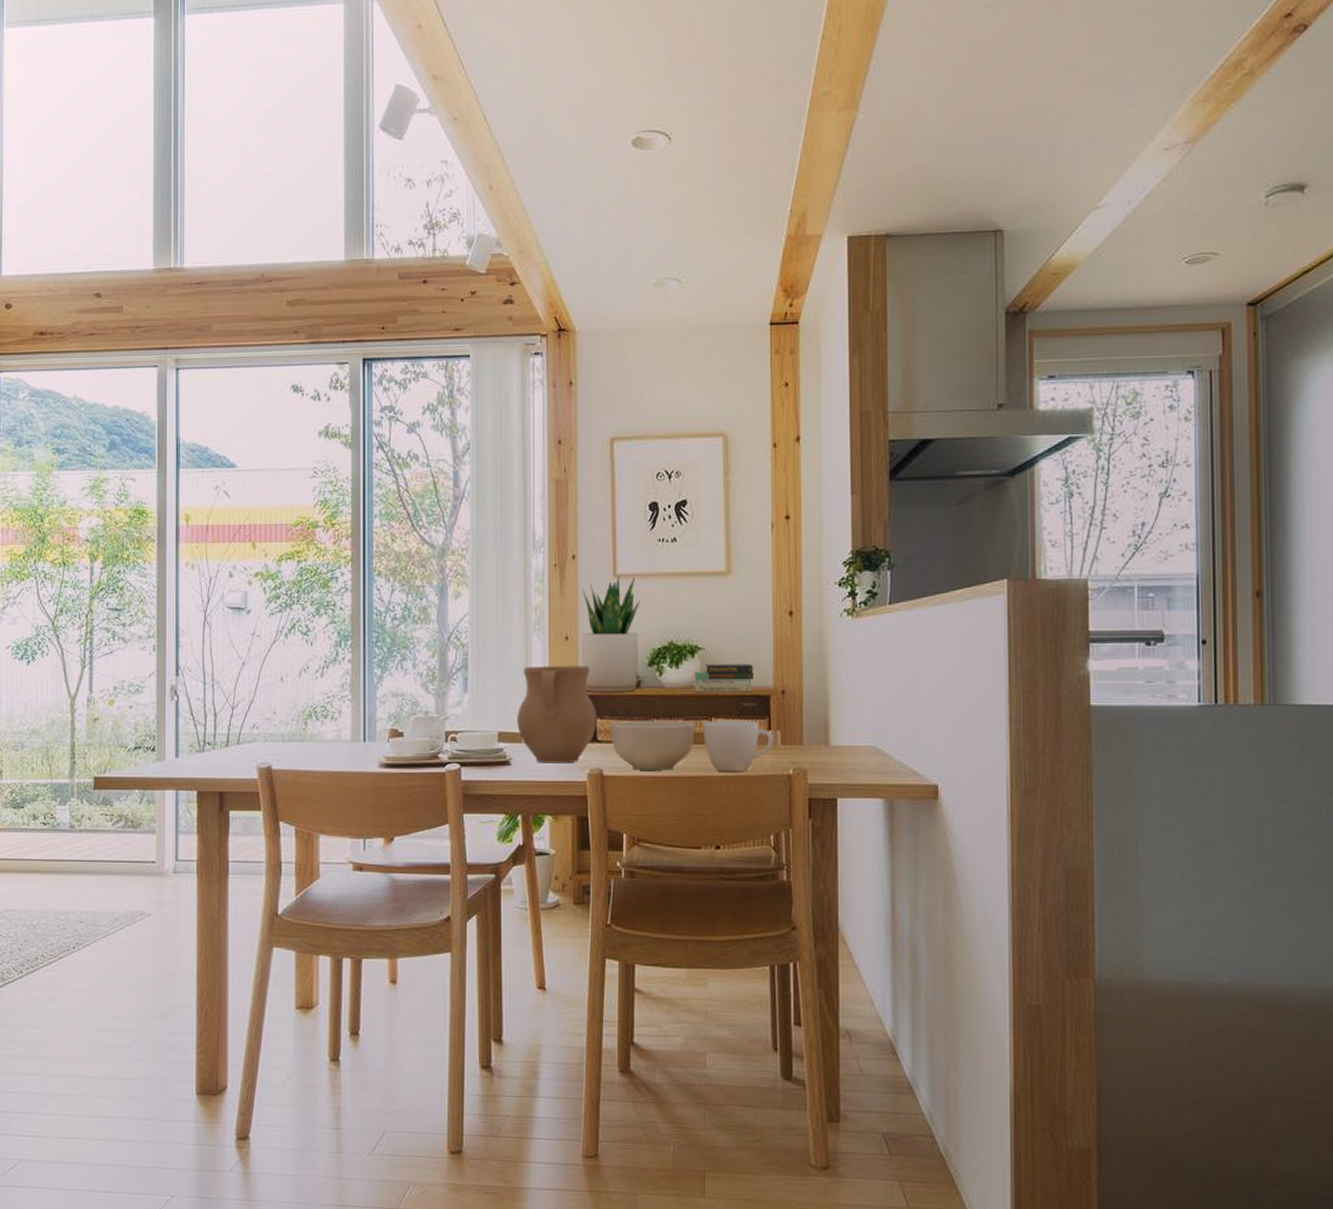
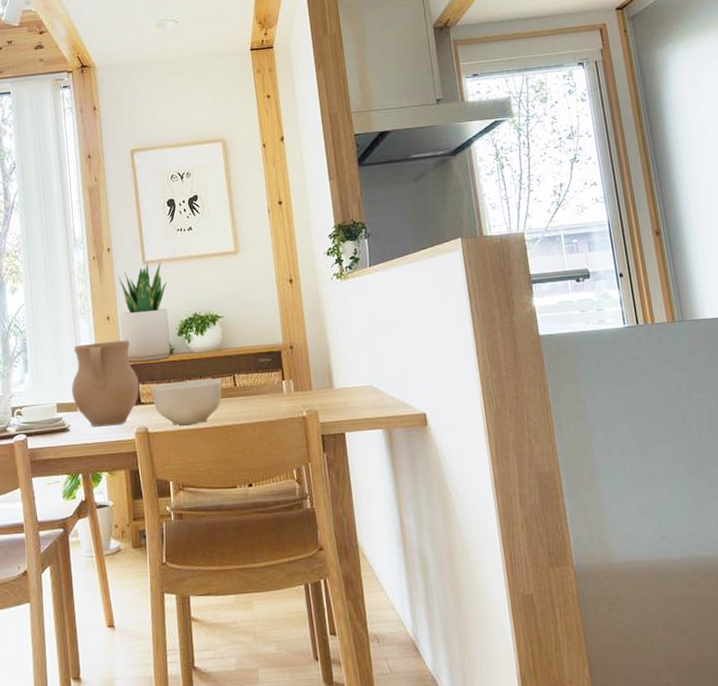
books: present [691,663,753,693] -> none [215,325,266,354]
cup: present [703,720,774,773] -> none [227,373,288,420]

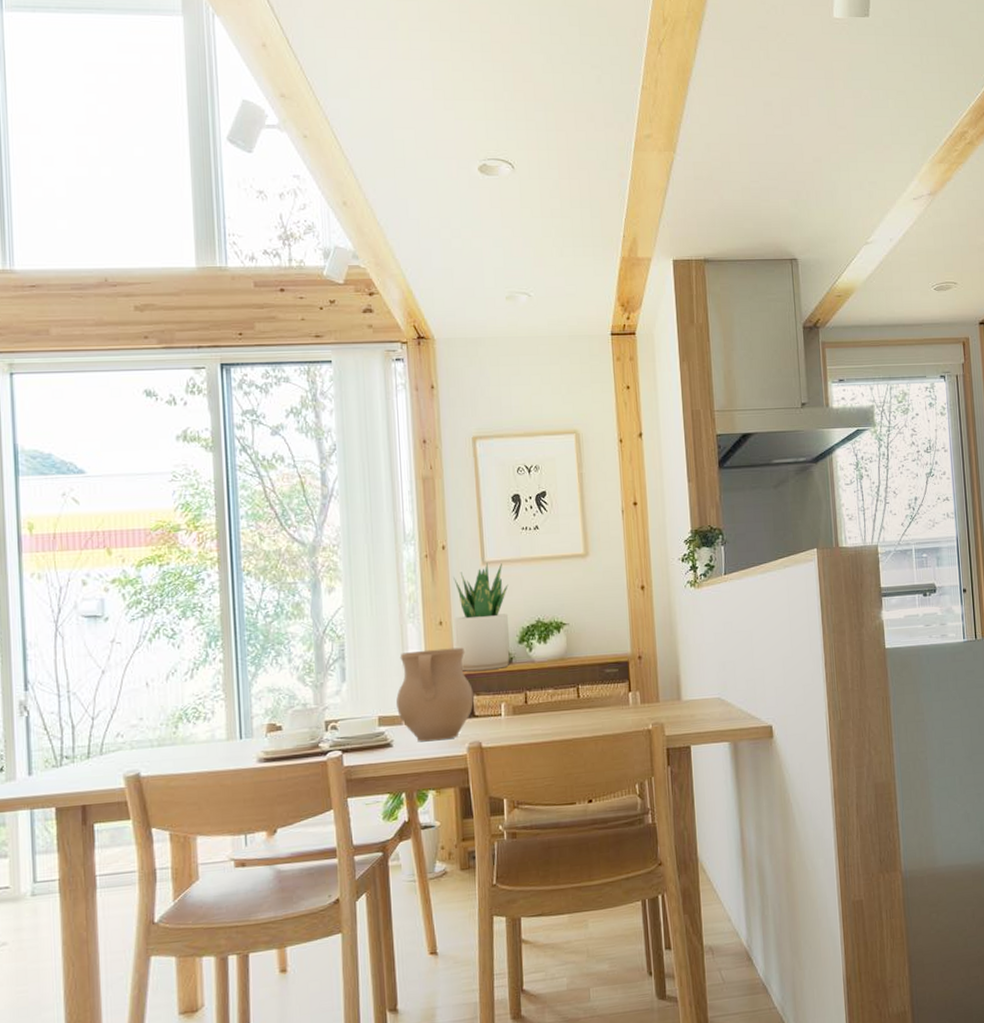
bowl: present [150,379,222,425] -> none [485,690,565,739]

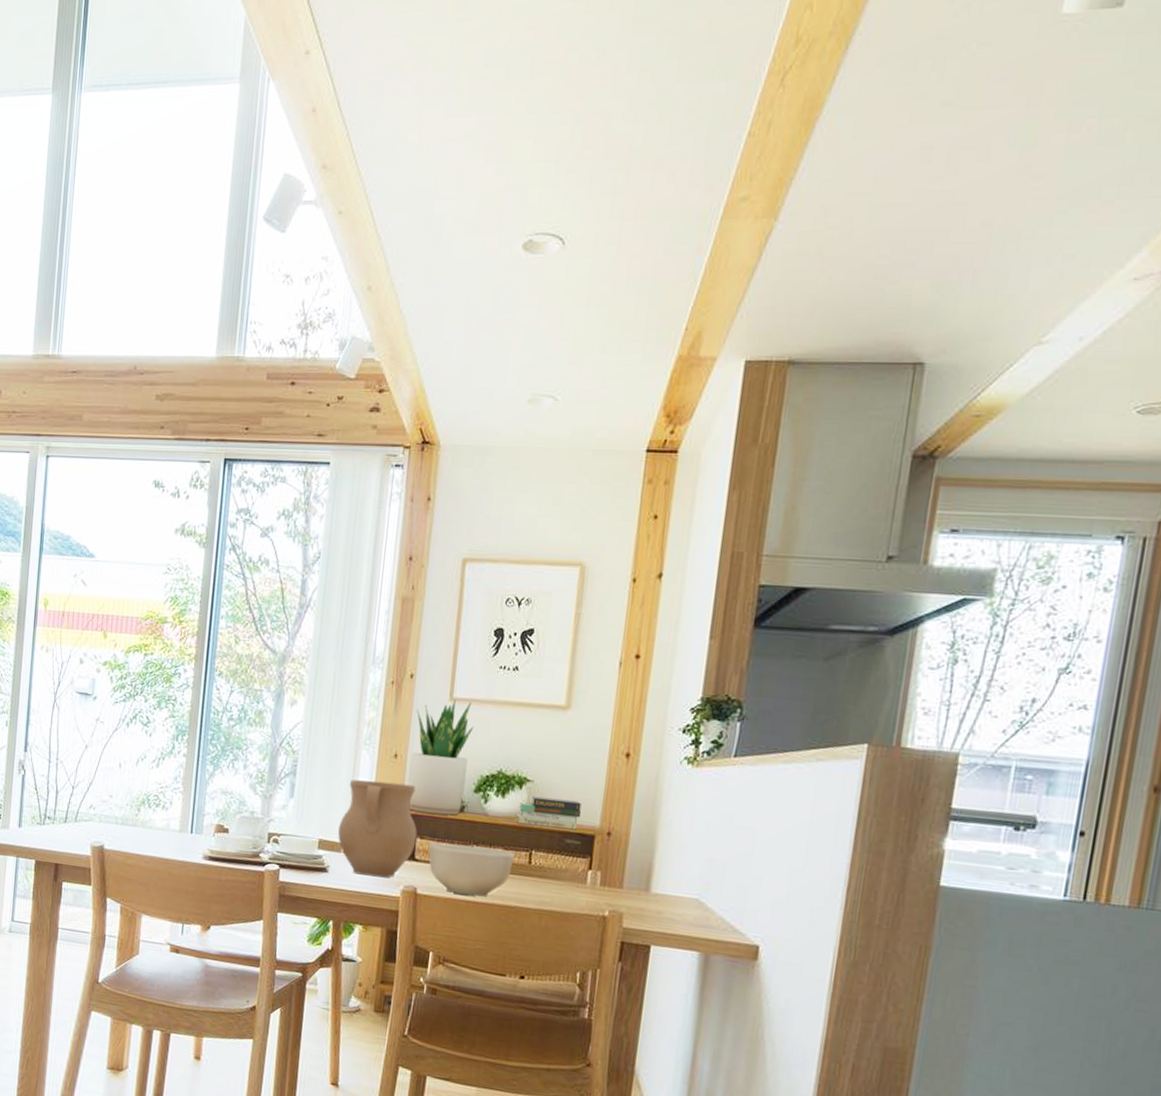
bowl: none [485,690,565,739] -> present [428,843,515,897]
books: none [558,634,613,664] -> present [515,796,582,830]

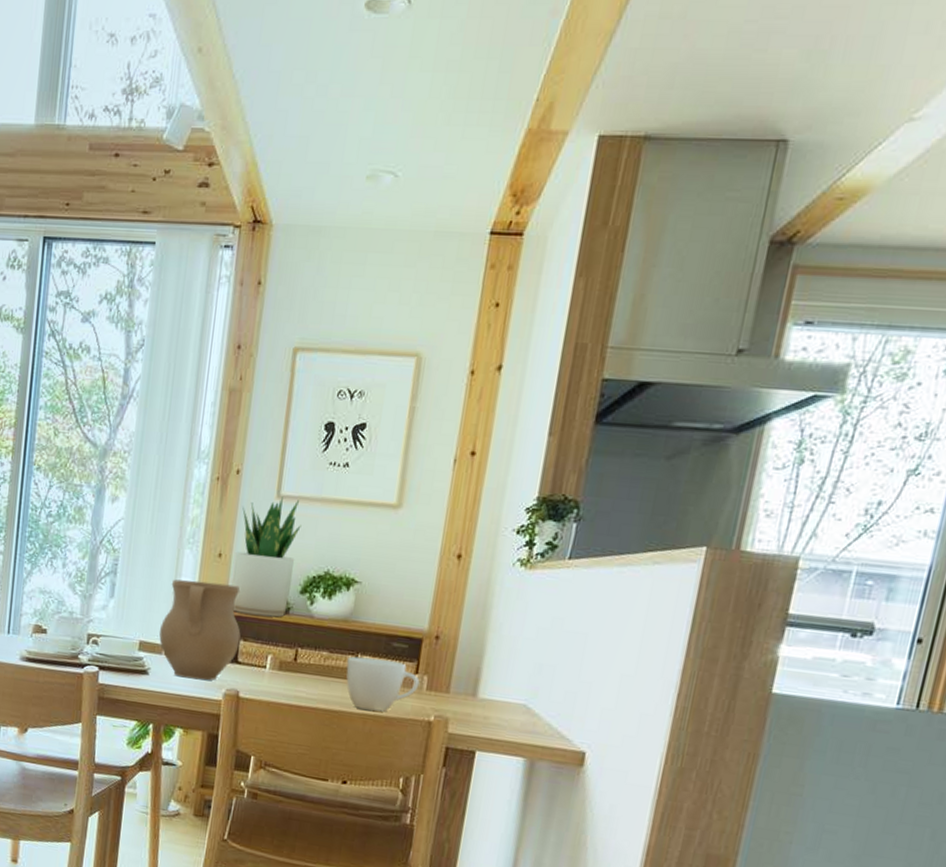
bowl: present [428,843,515,897] -> none [251,645,340,701]
books: present [515,796,582,830] -> none [341,598,410,634]
cup: none [521,853,593,908] -> present [346,656,420,712]

